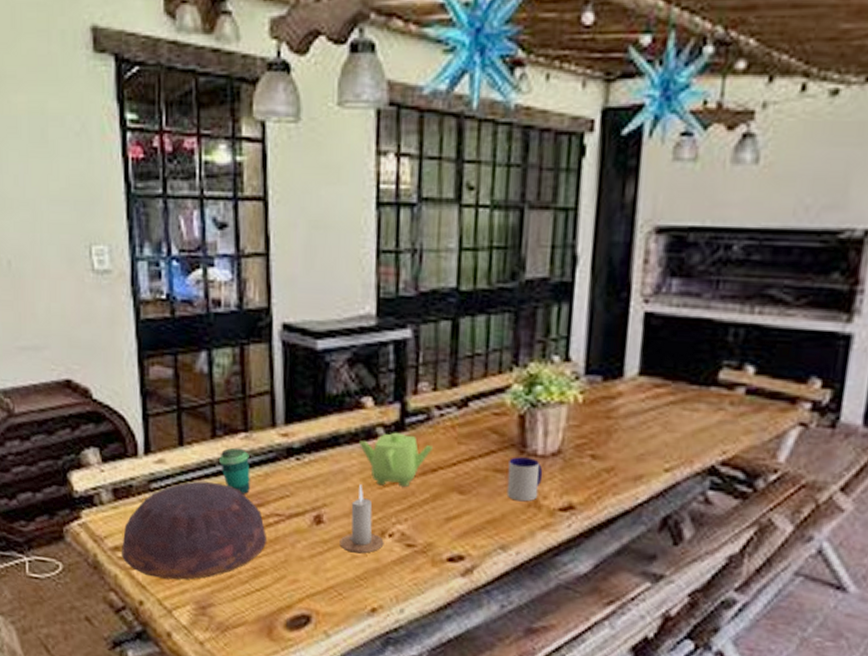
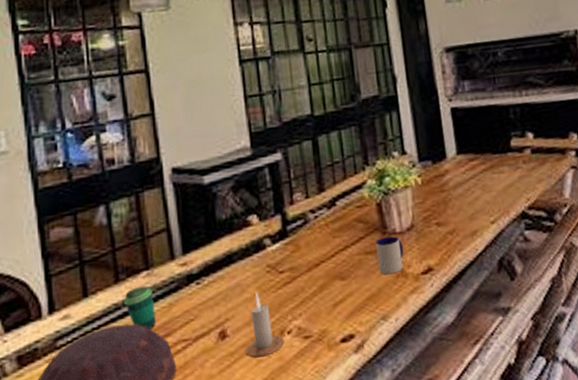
teapot: present [358,432,432,487] -> none [250,239,313,290]

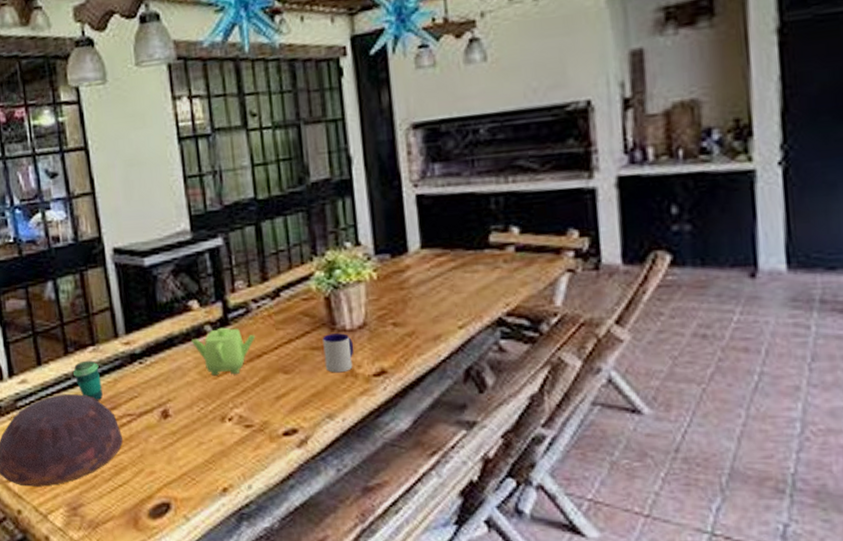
candle: present [245,293,285,358] -> none [186,378,225,440]
teapot: none [250,239,313,290] -> present [191,327,255,376]

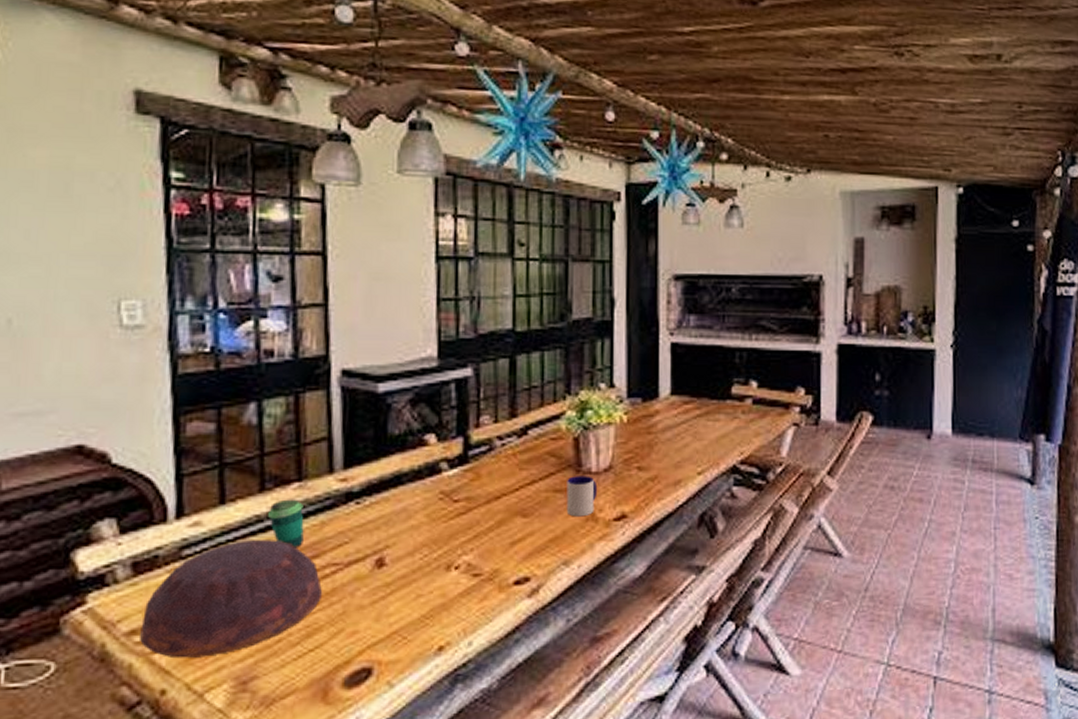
teapot: present [191,327,255,376] -> none [422,465,495,519]

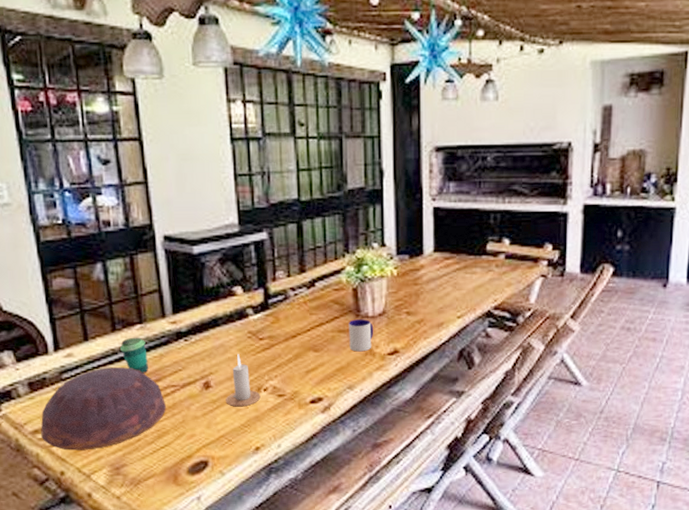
candle: none [403,521,450,592] -> present [226,354,261,407]

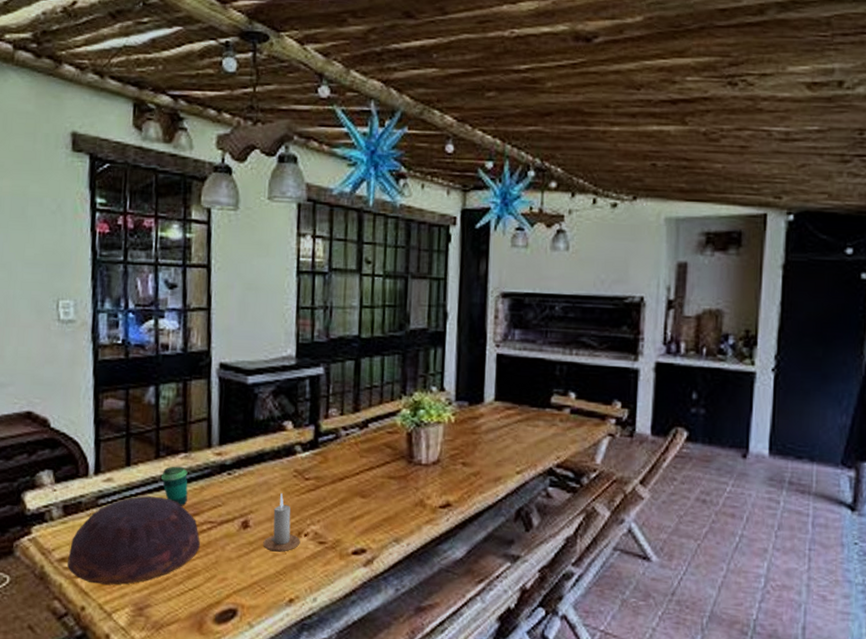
mug: present [349,319,374,352] -> none [399,466,427,502]

